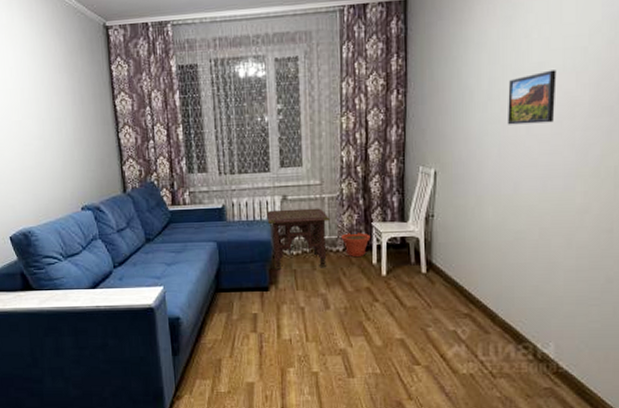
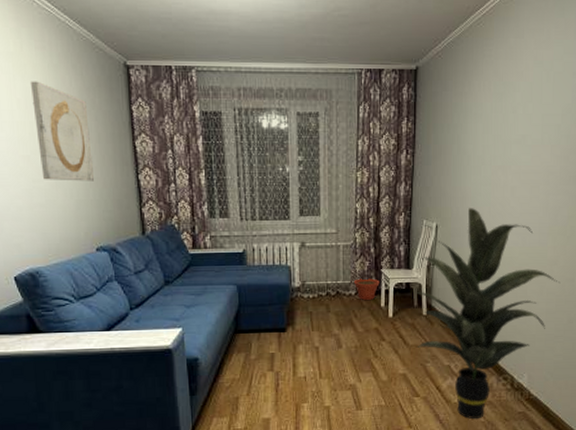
wall art: none [21,49,79,143] -> present [31,81,95,181]
side table: present [267,208,331,270] -> none [286,255,345,312]
indoor plant: none [414,150,595,394] -> present [417,208,561,420]
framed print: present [507,70,557,125] -> none [496,142,536,187]

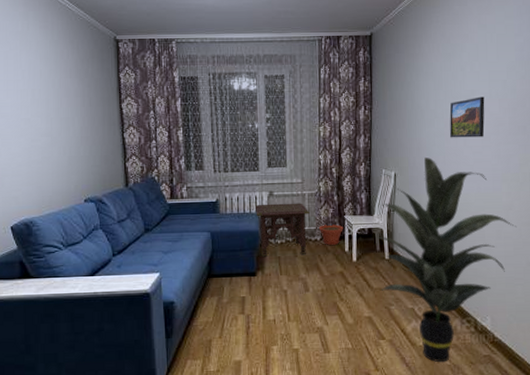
wall art: present [31,81,95,181] -> none [34,55,86,140]
side table: none [286,255,345,312] -> present [255,203,311,257]
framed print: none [496,142,536,187] -> present [449,96,485,138]

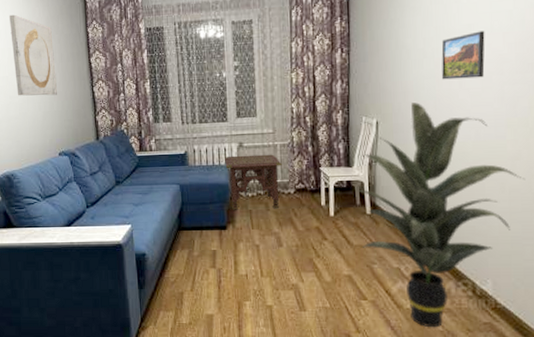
wall art: none [34,55,86,140] -> present [9,14,58,96]
plant pot: present [318,224,343,246] -> none [292,177,319,200]

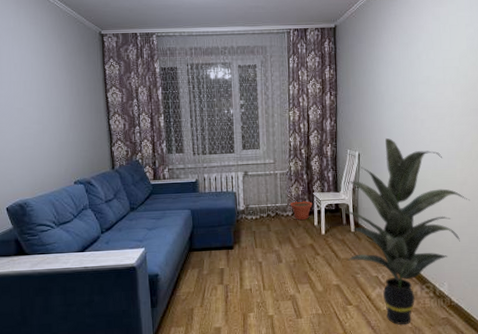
wall art: present [9,14,58,96] -> none [26,49,74,127]
side table: present [225,154,283,210] -> none [232,181,283,232]
plant pot: none [292,177,319,200] -> present [290,201,313,221]
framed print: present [441,30,485,80] -> none [408,82,440,120]

